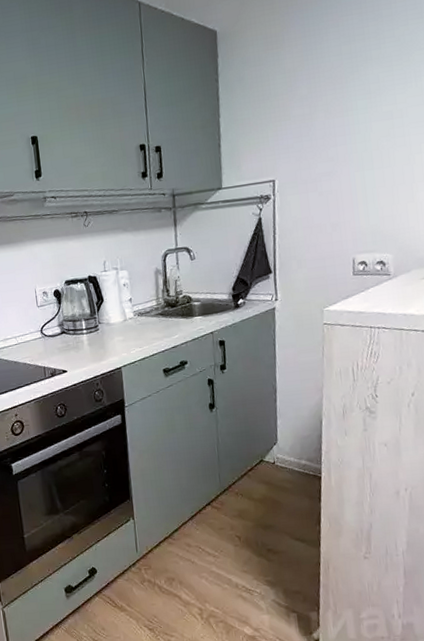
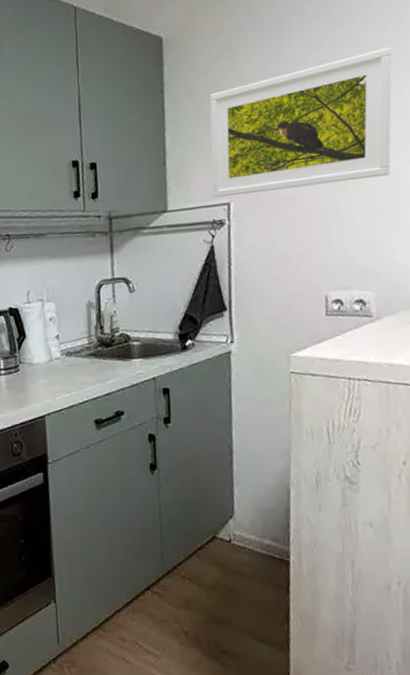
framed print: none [258,40,413,176] -> present [210,47,393,198]

